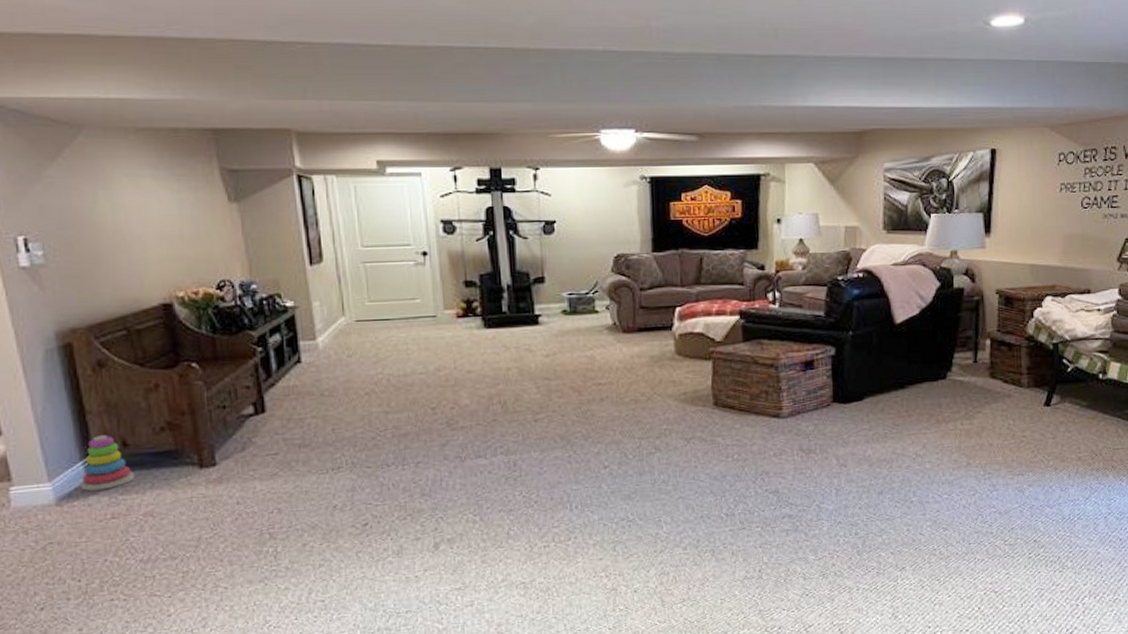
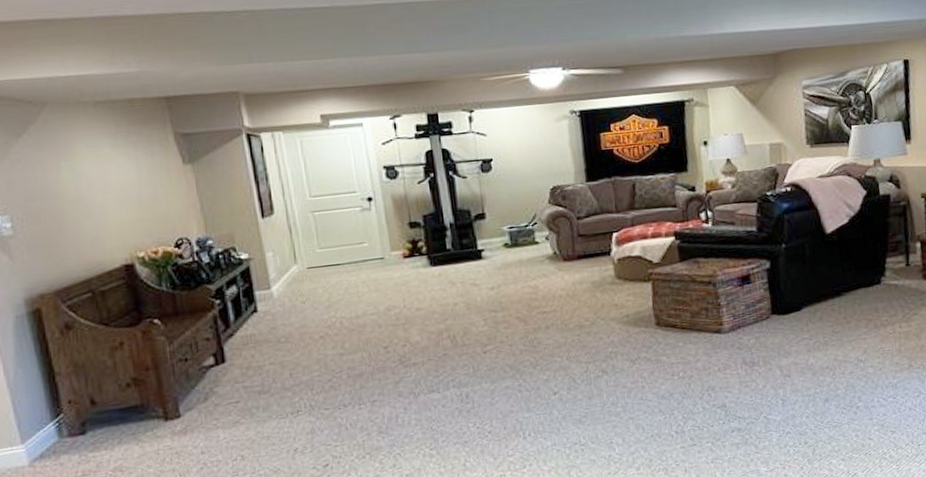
stacking toy: present [80,435,135,491] -> none [52,395,103,451]

